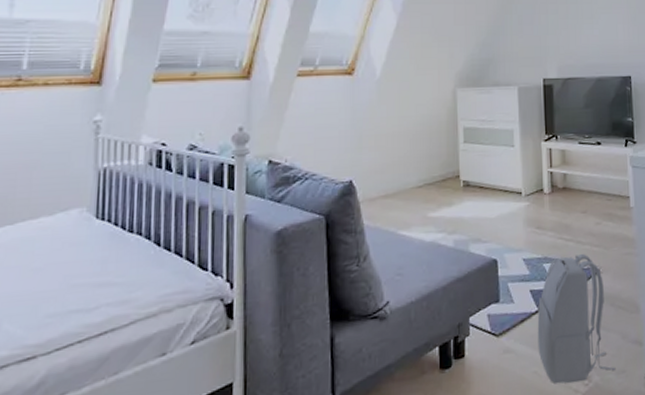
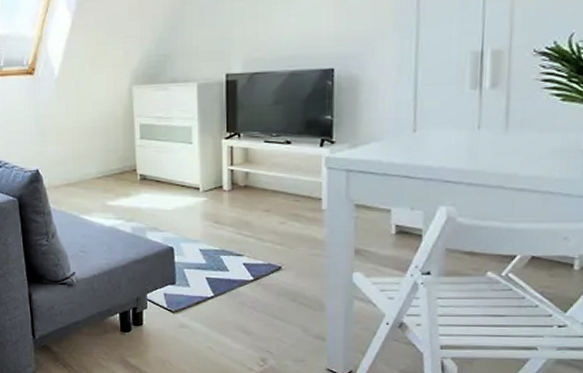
backpack: present [537,253,616,384] -> none [213,249,294,362]

